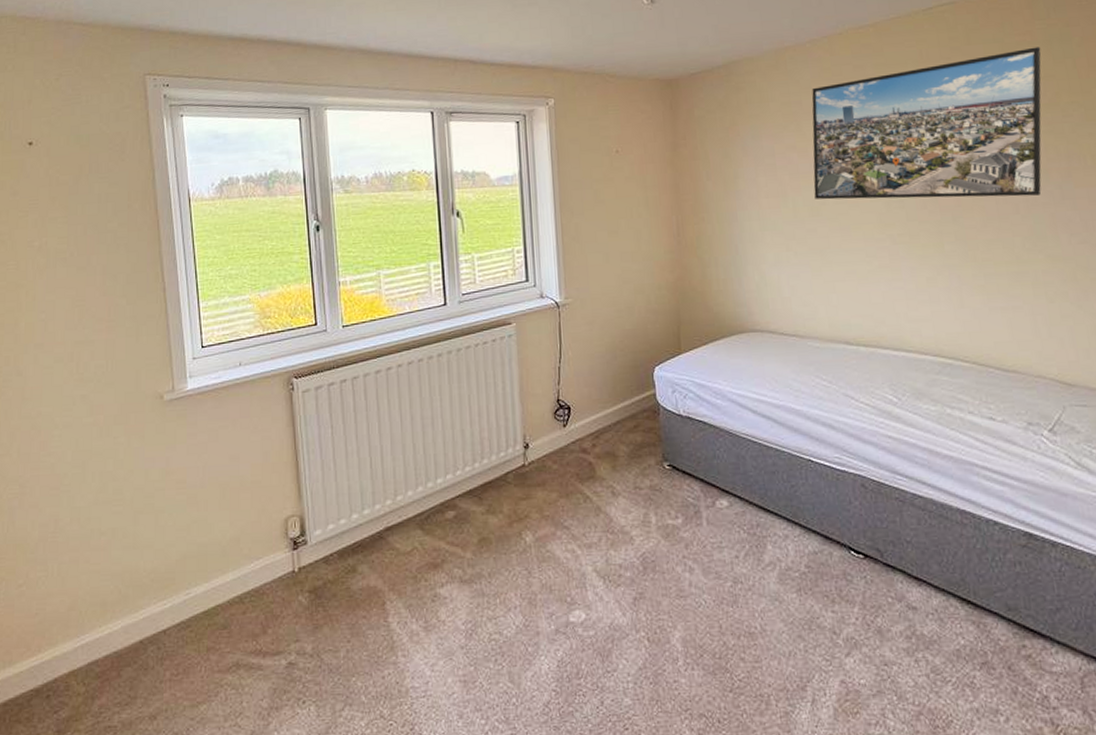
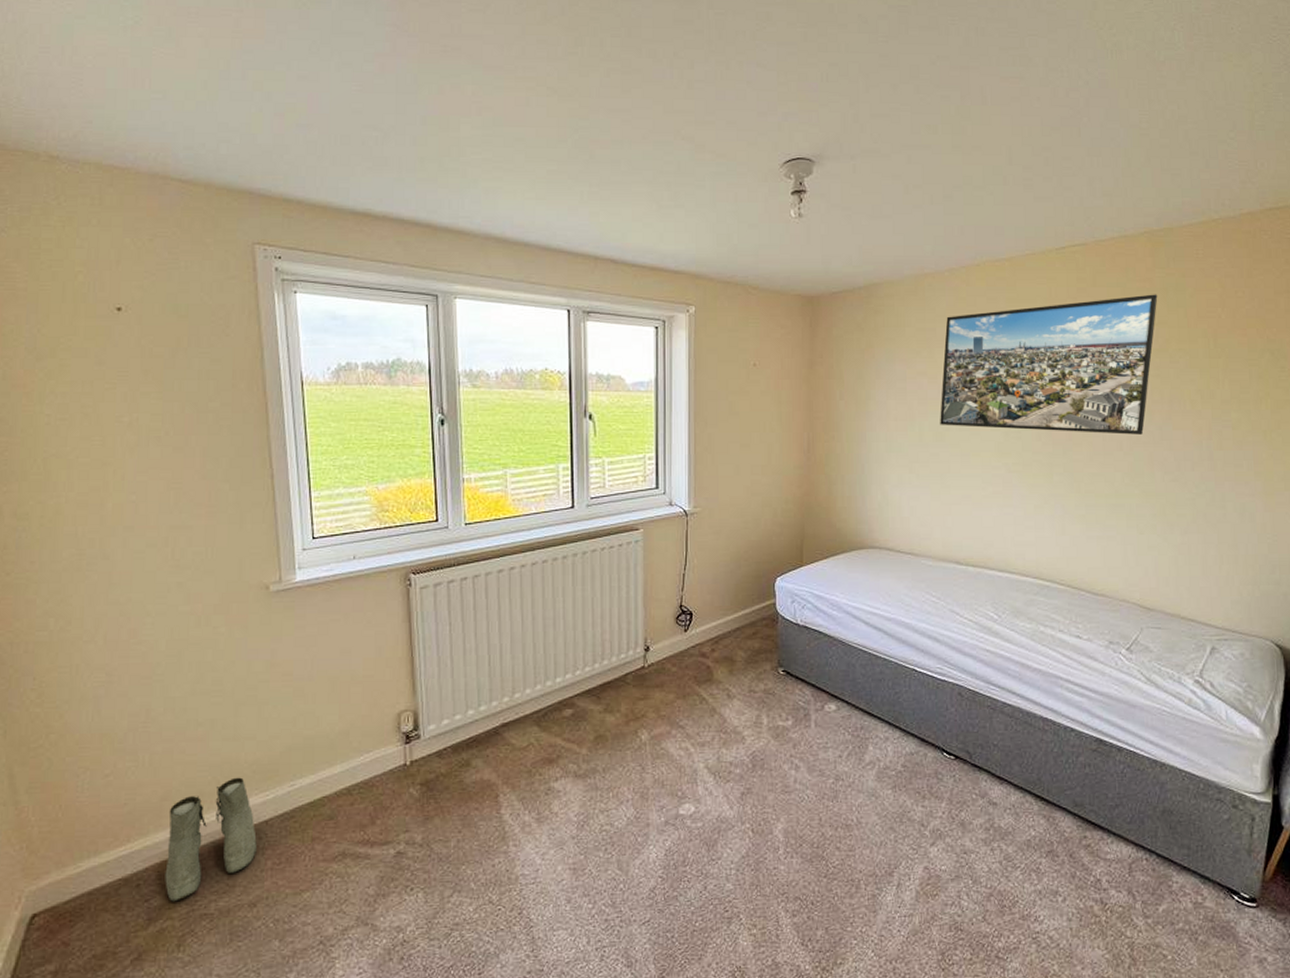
boots: none [72,586,156,714] -> present [165,777,257,902]

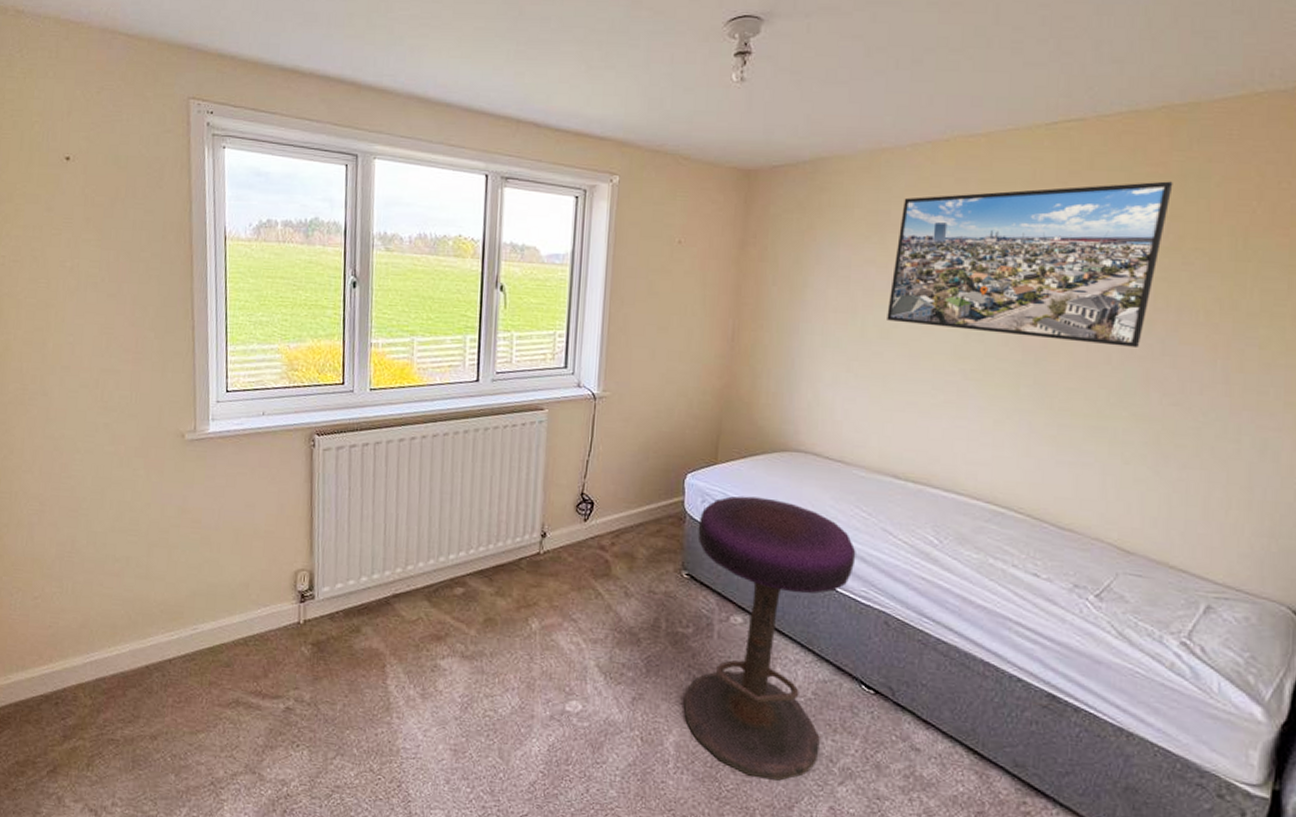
boots: present [165,777,257,902] -> none [79,614,161,724]
stool: none [788,593,930,851] -> present [683,496,856,781]

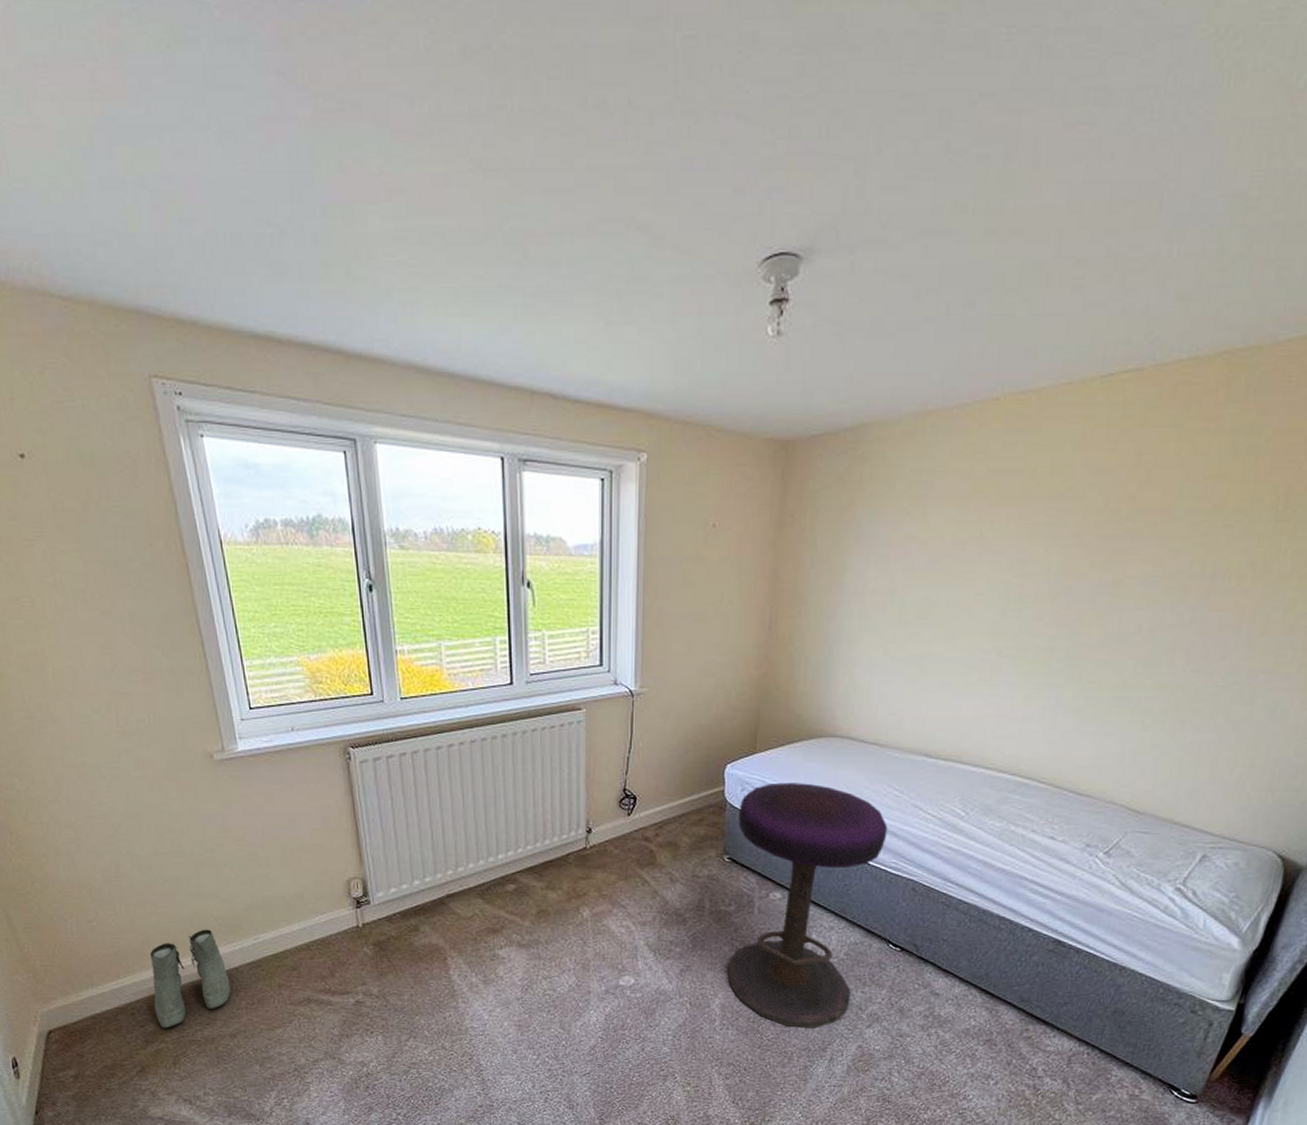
boots: none [79,614,161,724] -> present [149,929,231,1029]
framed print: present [887,181,1173,347] -> none [925,437,1224,616]

